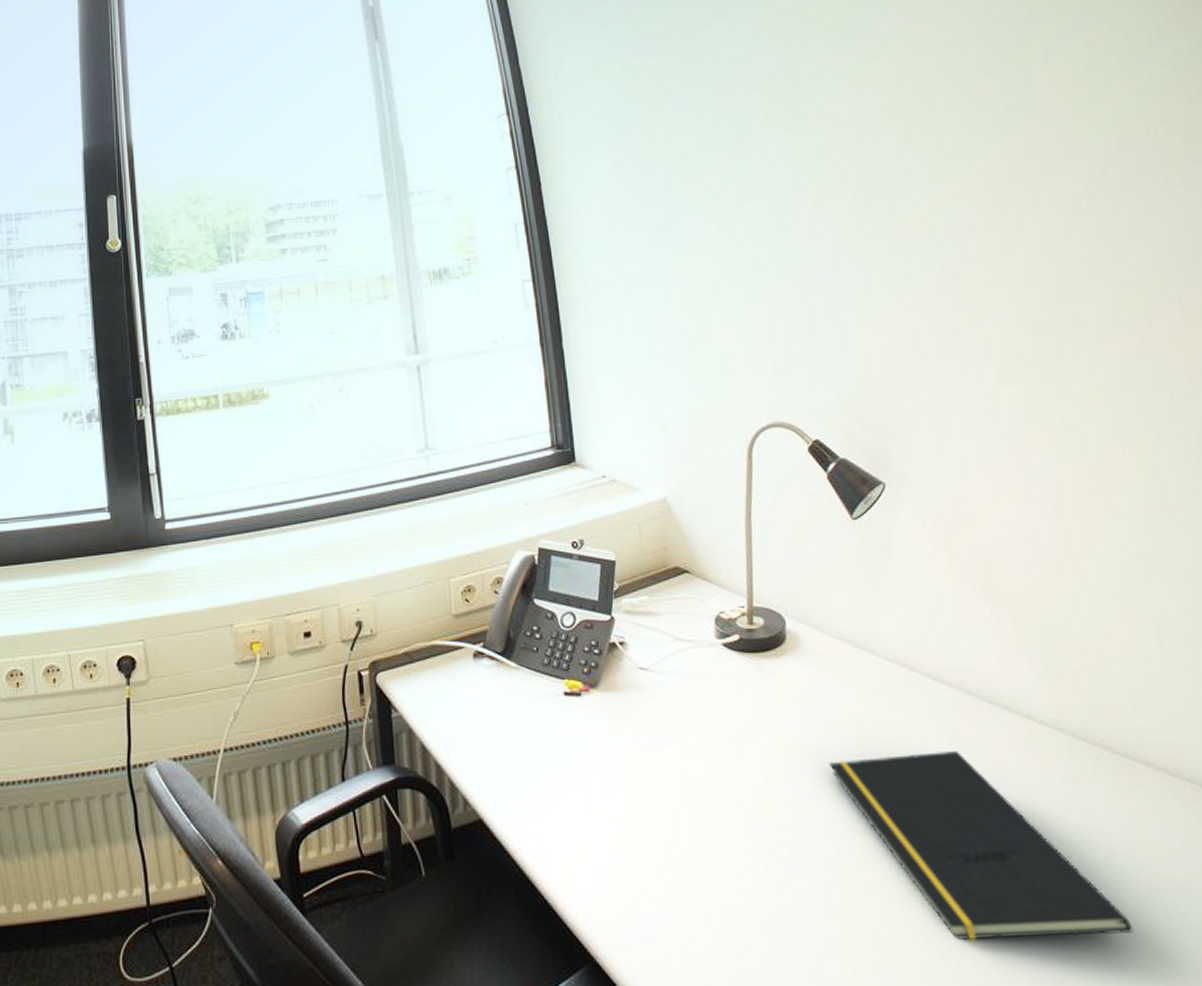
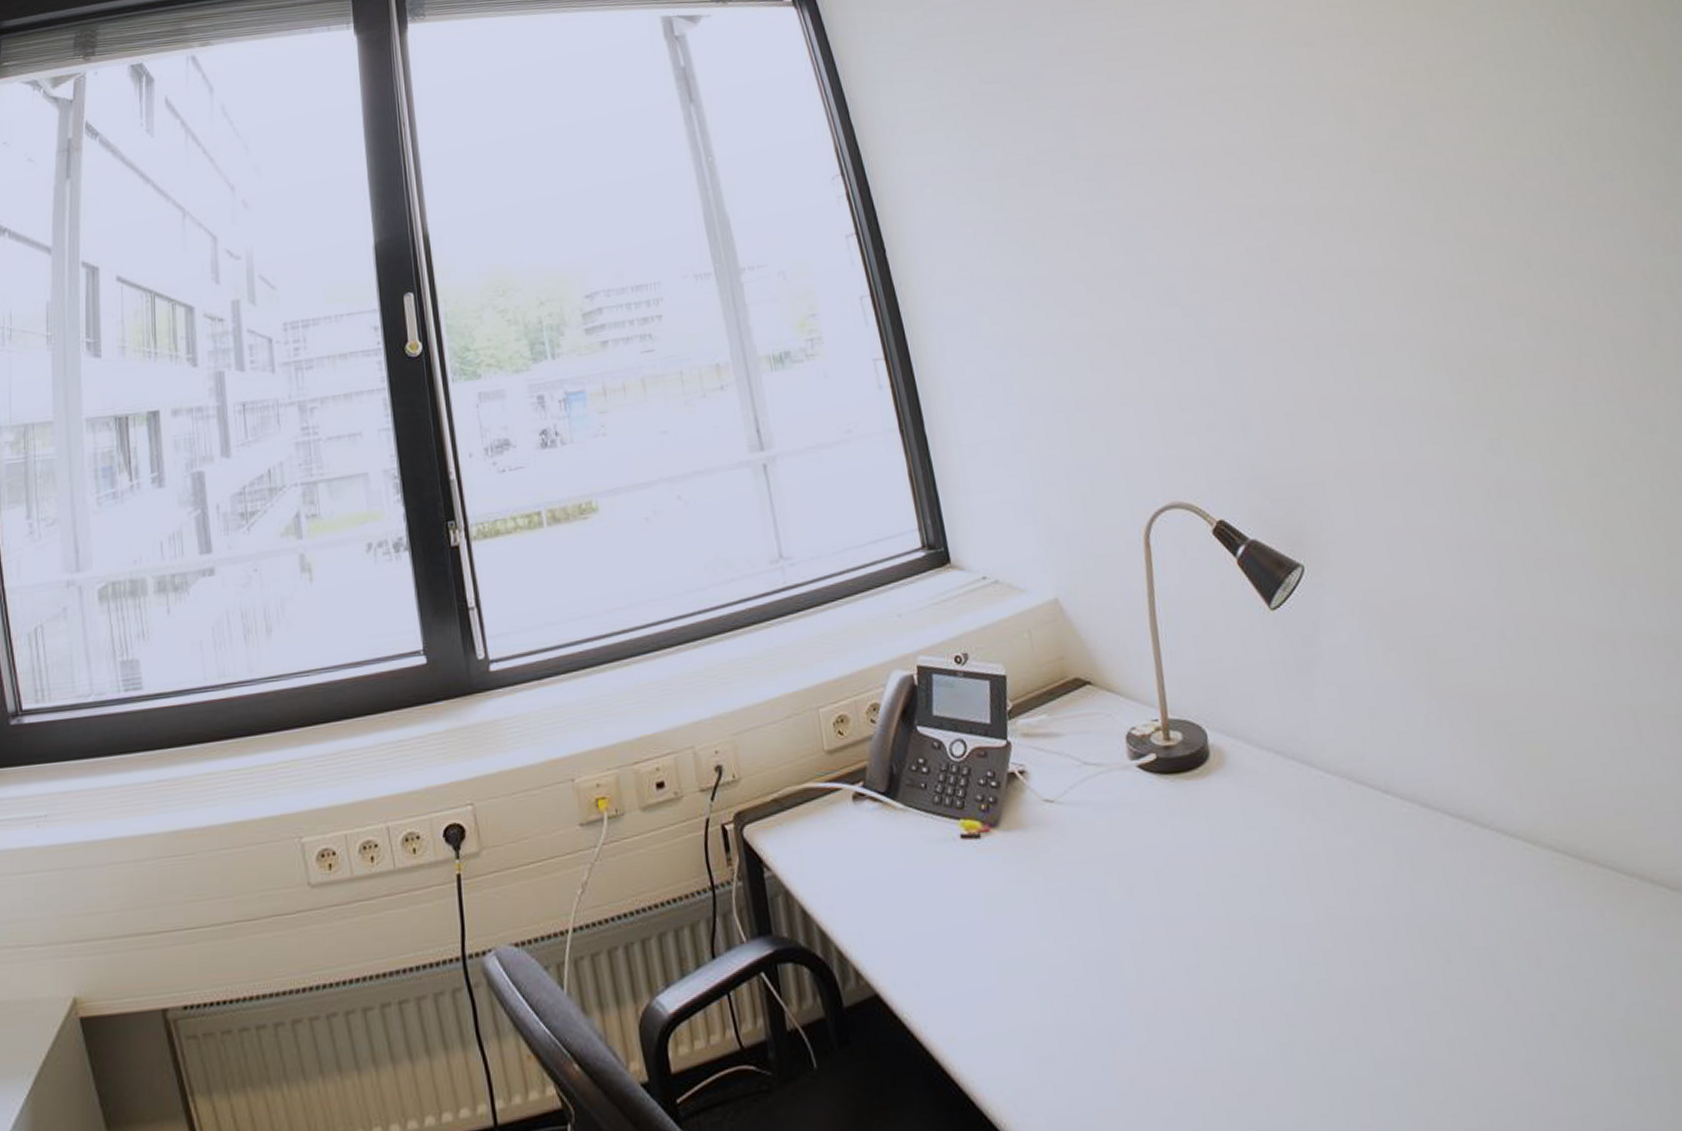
notepad: present [828,750,1133,941] -> none [1273,876,1651,1107]

